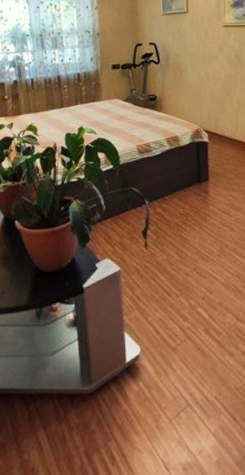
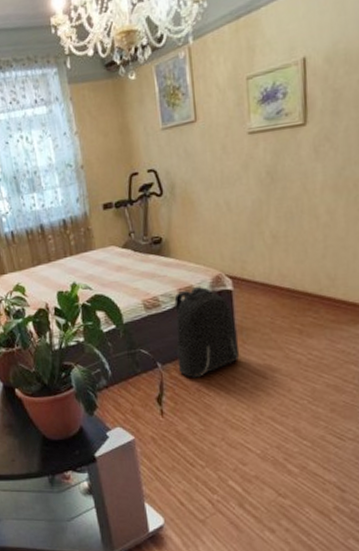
backpack: none [162,137,211,214] -> present [174,286,240,378]

